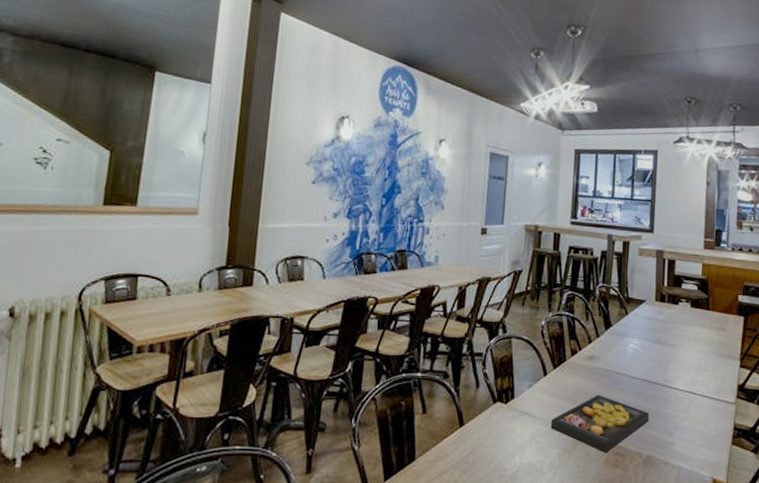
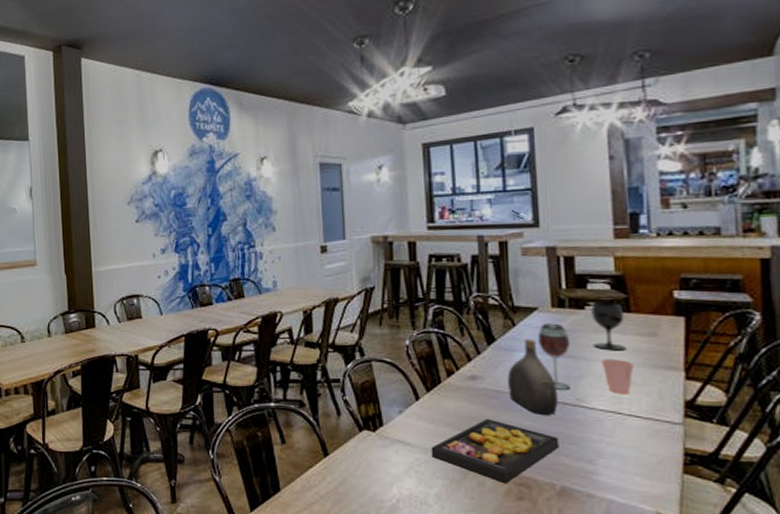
water jug: none [617,327,653,393] -> present [507,339,559,415]
wineglass: none [643,314,666,372] -> present [538,323,571,390]
wine glass: none [681,299,705,341] -> present [591,301,626,351]
cup: none [685,347,707,378] -> present [601,358,634,395]

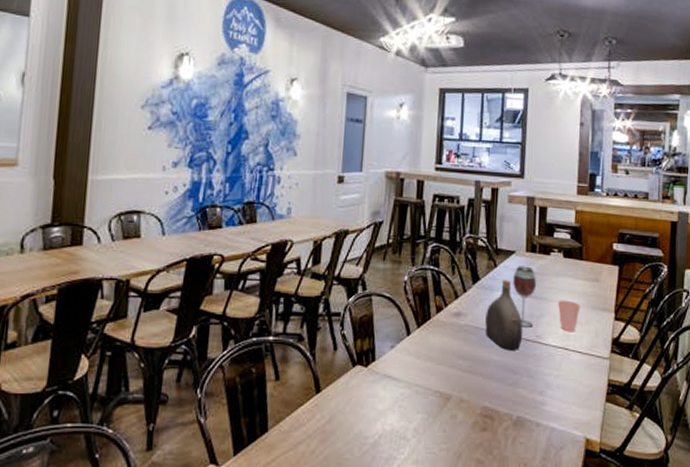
food tray: present [431,418,559,484] -> none [414,353,520,416]
wine glass: present [591,301,626,351] -> none [553,249,578,294]

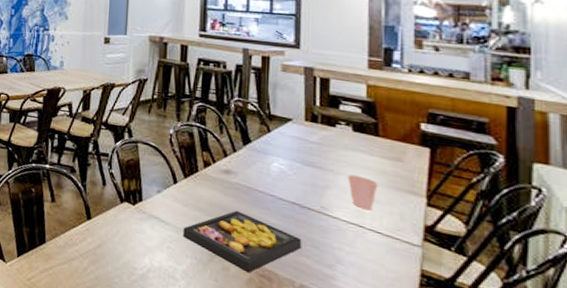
food tray: none [414,353,520,416] -> present [182,210,302,273]
water jug: present [485,280,523,350] -> none [259,145,305,218]
wineglass: present [513,266,537,327] -> none [290,133,320,197]

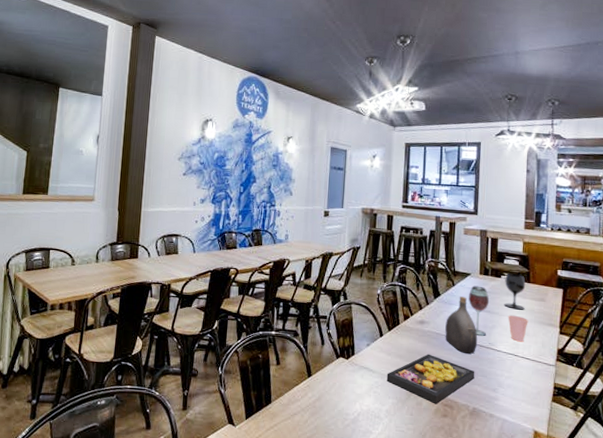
water jug: none [259,145,305,218] -> present [445,296,478,354]
wineglass: none [290,133,320,197] -> present [469,285,490,336]
wine glass: none [341,122,373,170] -> present [504,273,526,310]

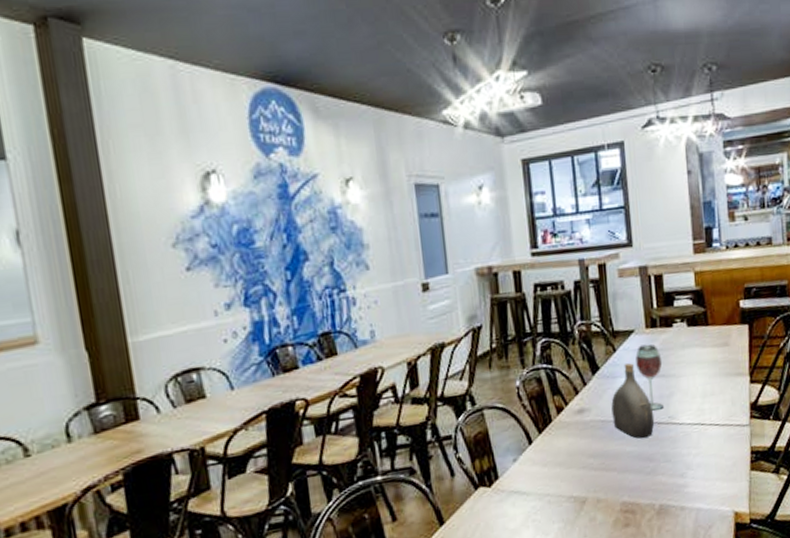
food tray: present [386,354,475,405] -> none [545,450,657,514]
wine glass: present [504,273,526,310] -> none [678,317,706,365]
cup: present [508,315,529,342] -> none [687,372,713,406]

